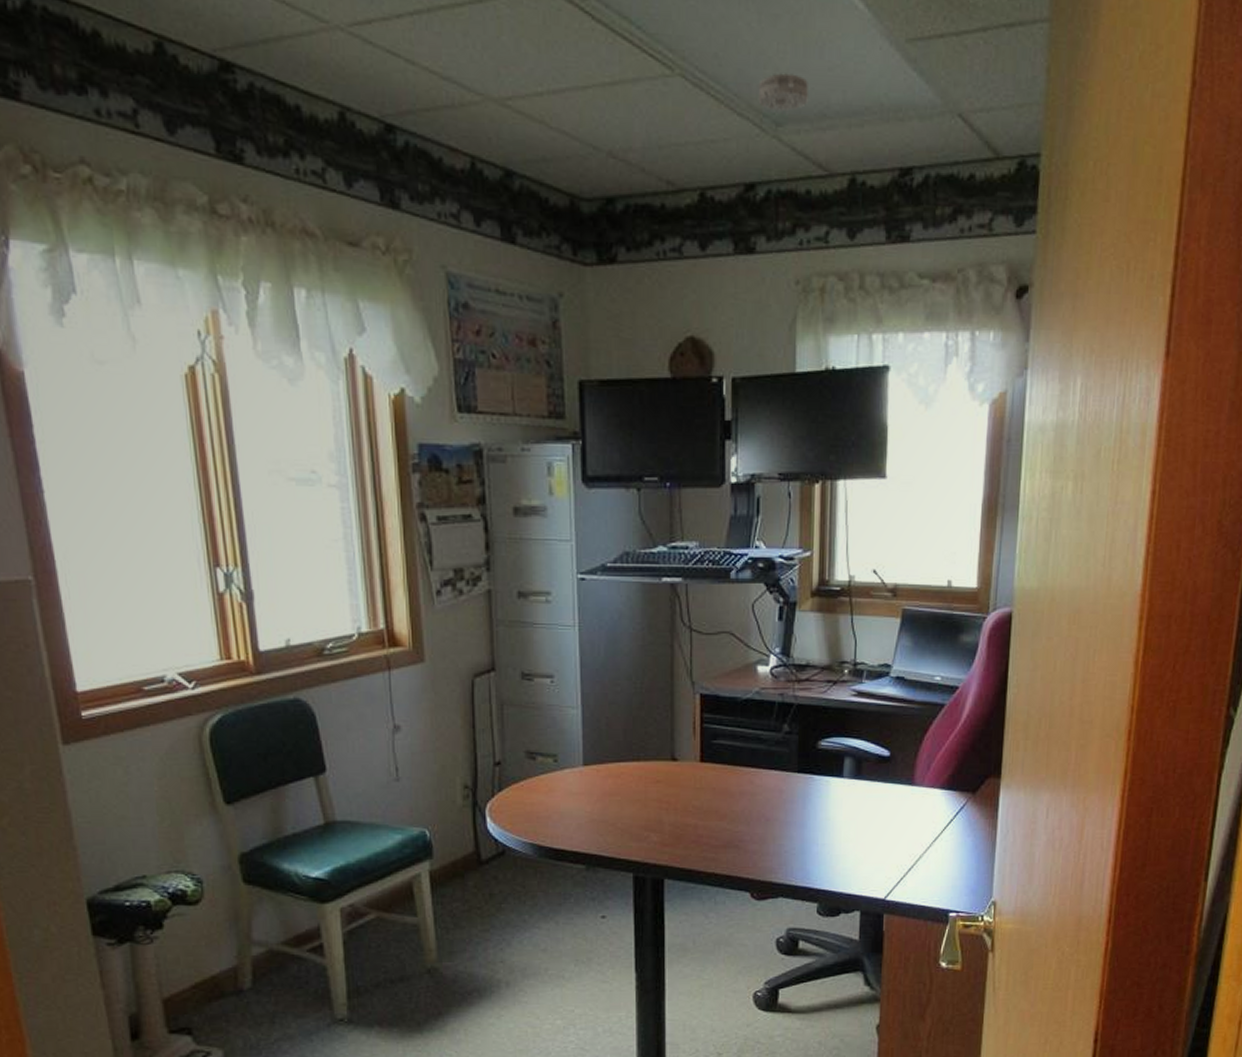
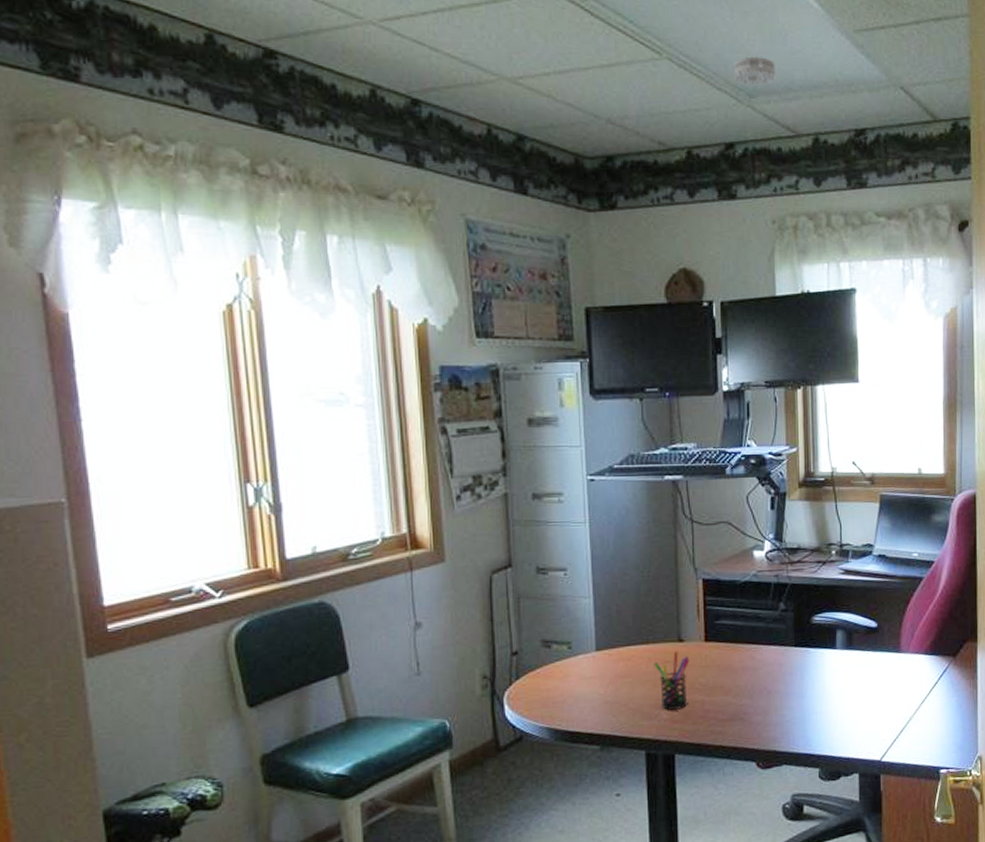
pen holder: none [645,770,683,832] -> present [654,651,690,710]

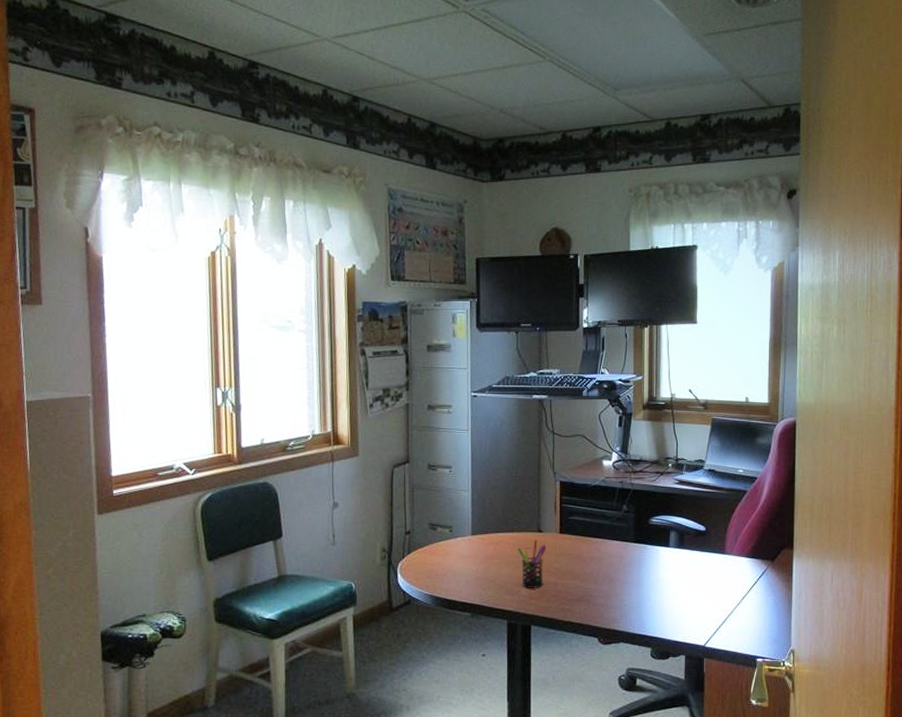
smoke detector: present [733,56,775,86] -> none [602,57,636,81]

